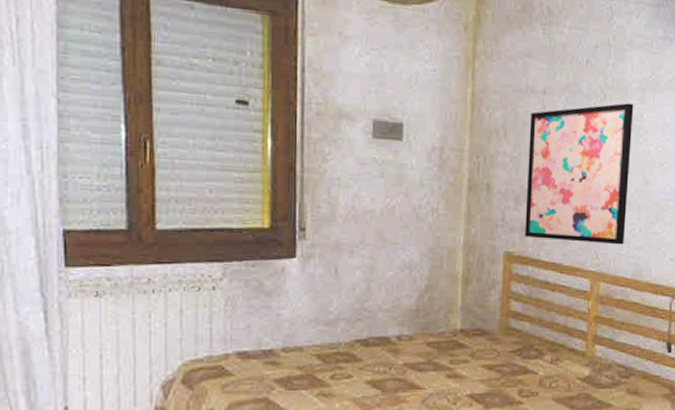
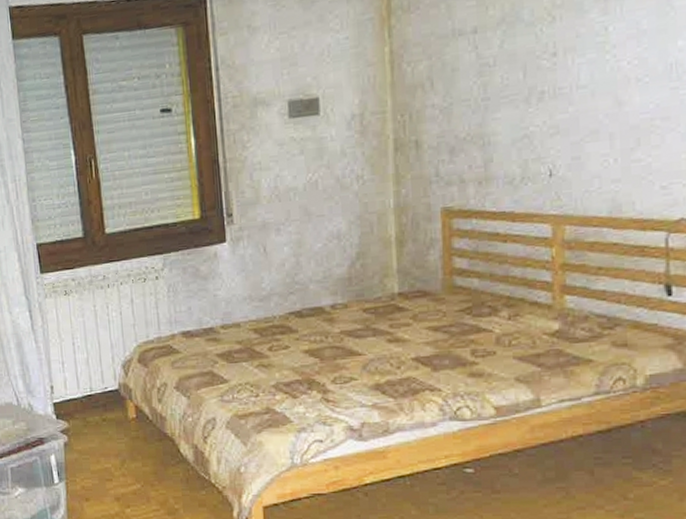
wall art: present [525,103,634,245] -> none [460,18,595,189]

